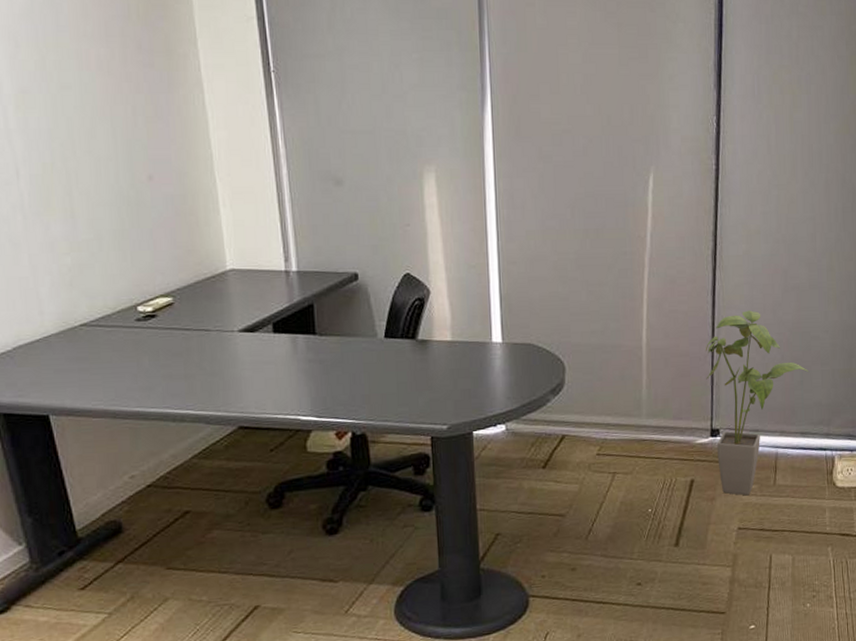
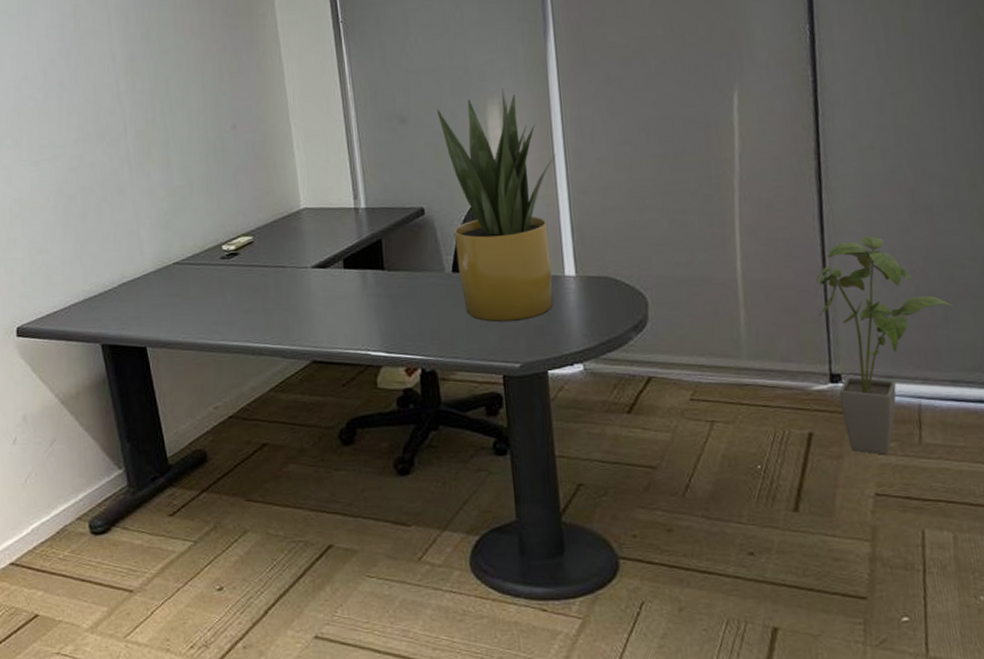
planter: none [372,155,489,386] -> present [436,88,557,322]

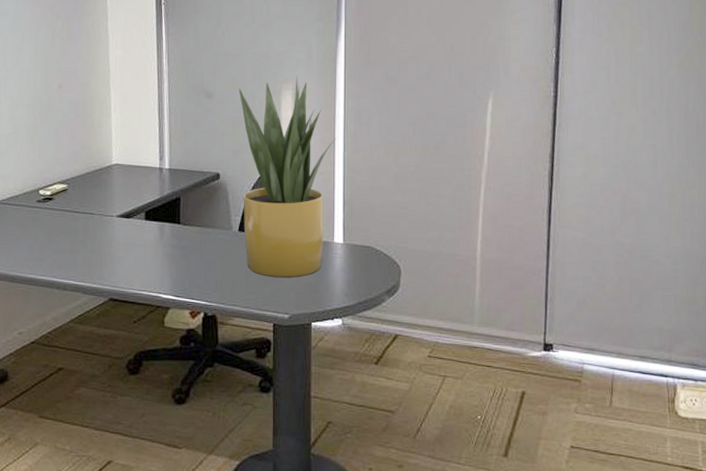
house plant: present [815,236,954,455] -> none [539,230,648,414]

